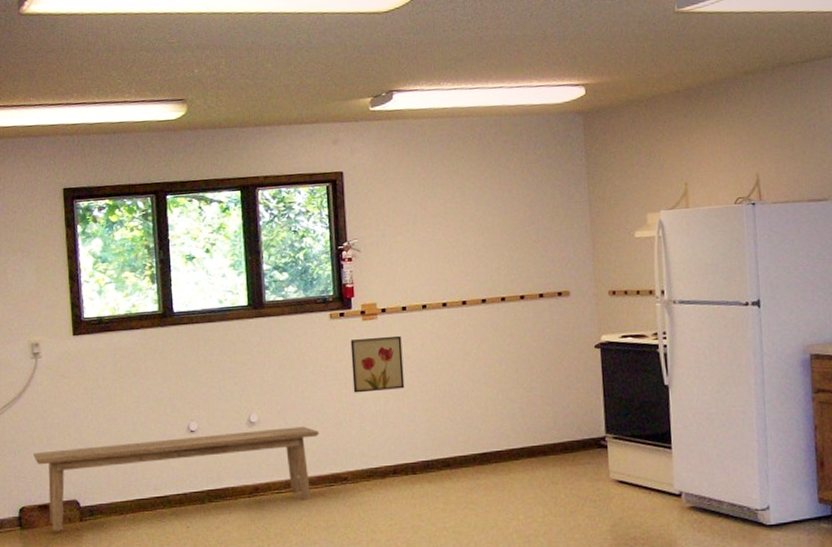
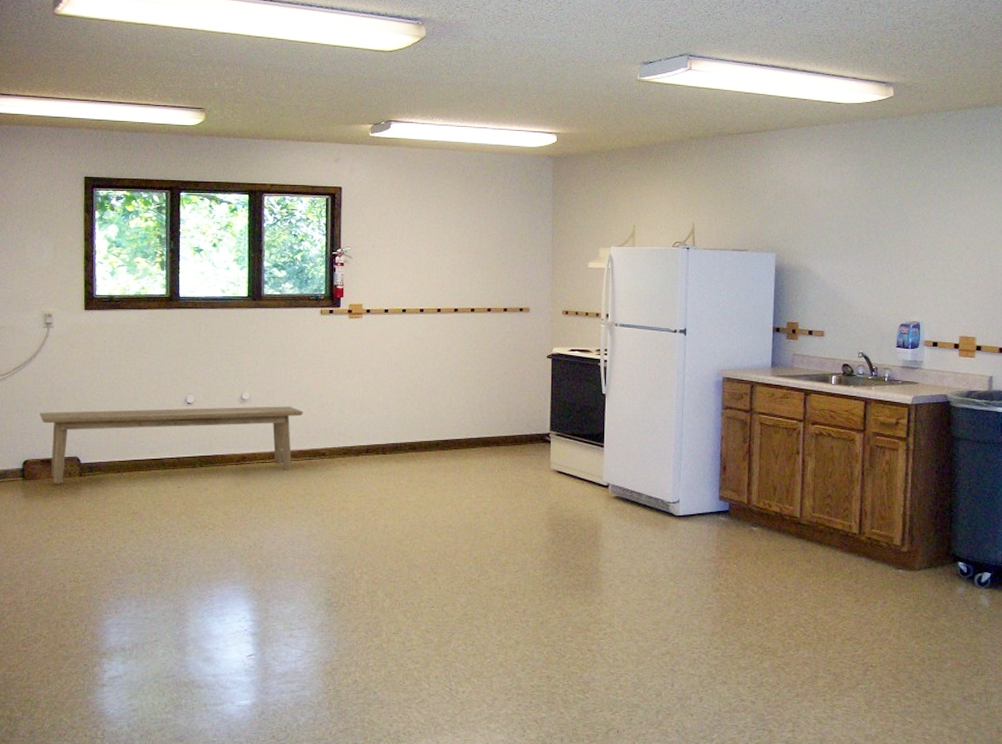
wall art: present [350,335,405,393] -> none [336,333,382,381]

